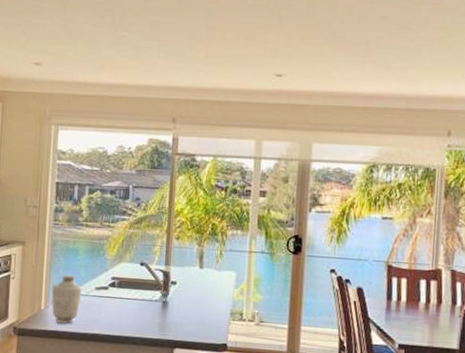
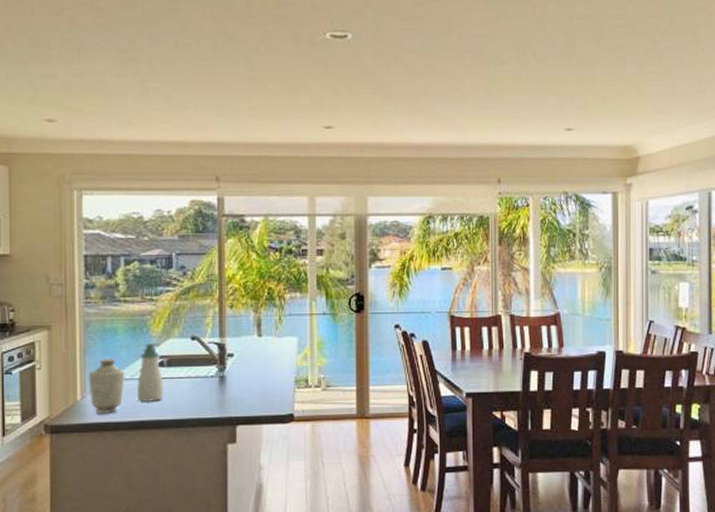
soap bottle: none [91,265,114,318] -> present [137,343,163,402]

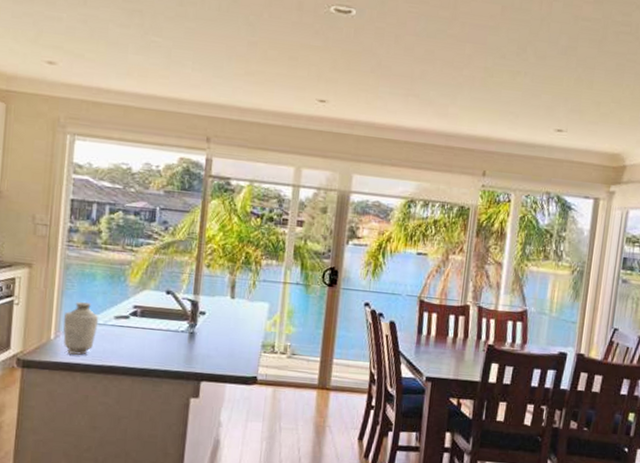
soap bottle: present [137,343,163,402] -> none [109,292,136,349]

